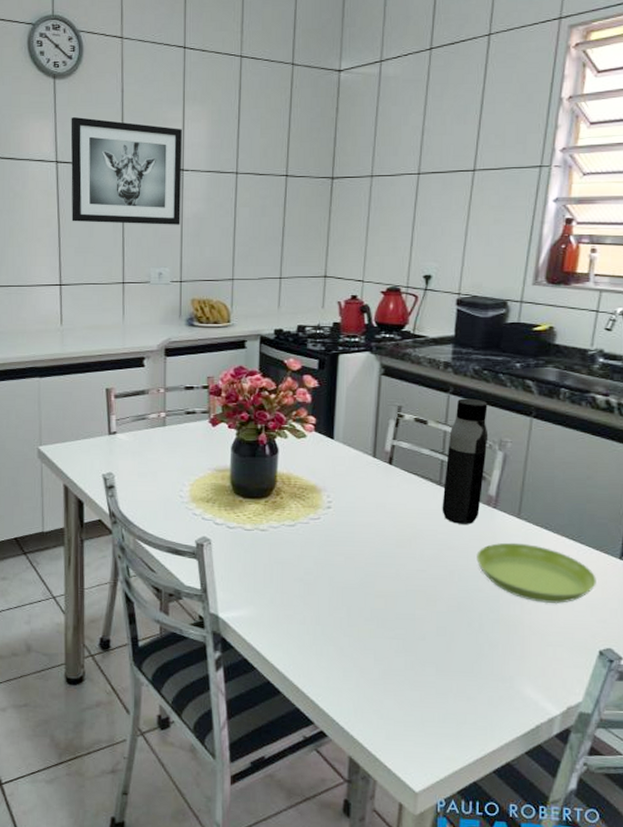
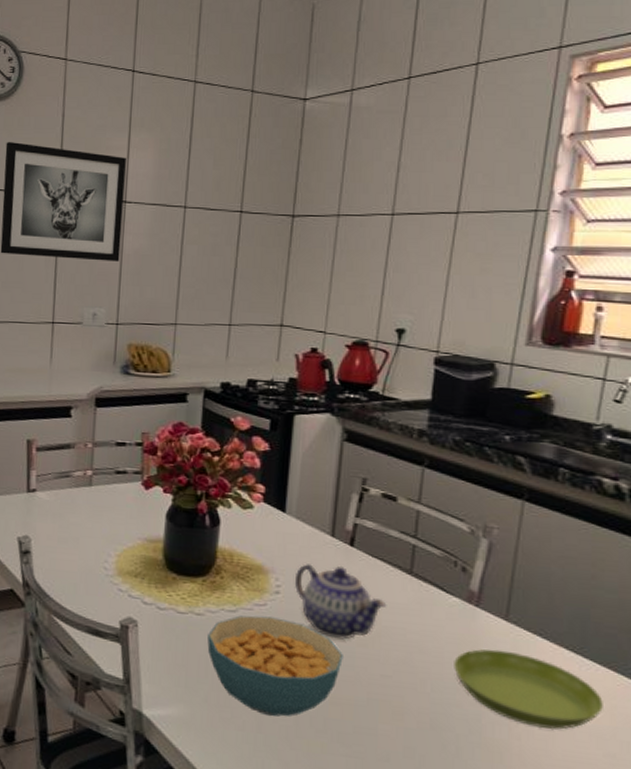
cereal bowl: none [271,528,385,611] -> present [207,615,343,717]
teapot: none [343,481,421,543] -> present [294,564,387,640]
water bottle: present [442,398,489,524] -> none [412,473,471,624]

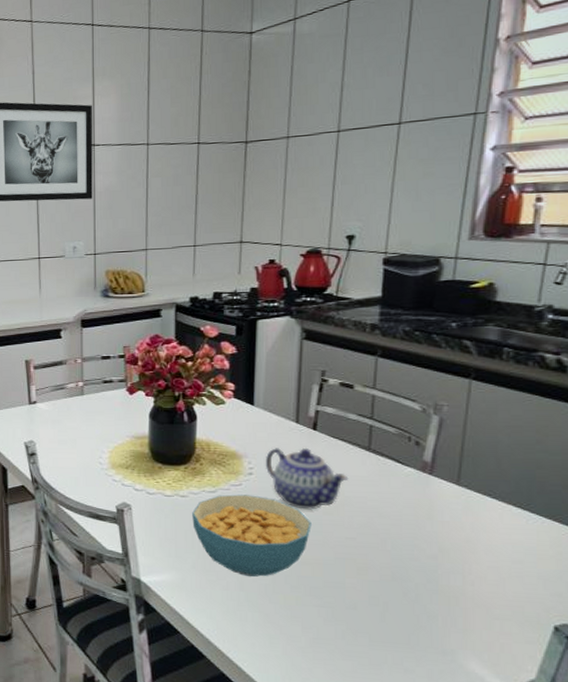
saucer: present [454,649,603,730] -> none [411,510,549,575]

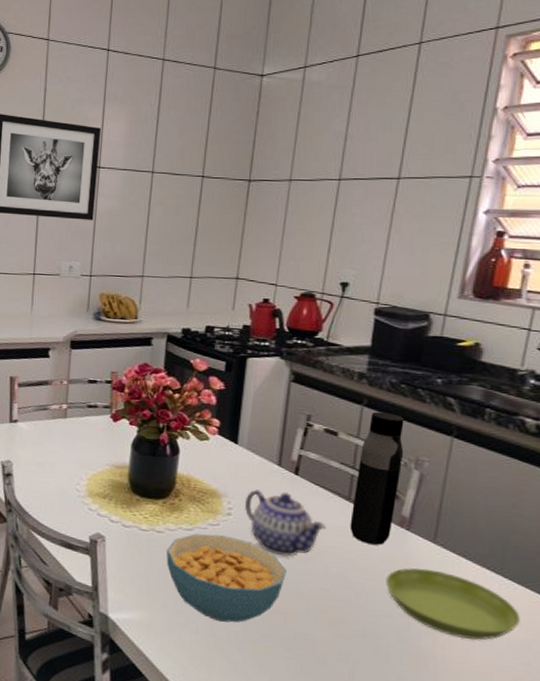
water bottle: none [371,361,422,491] -> present [350,411,404,545]
saucer: none [411,510,549,575] -> present [386,567,520,641]

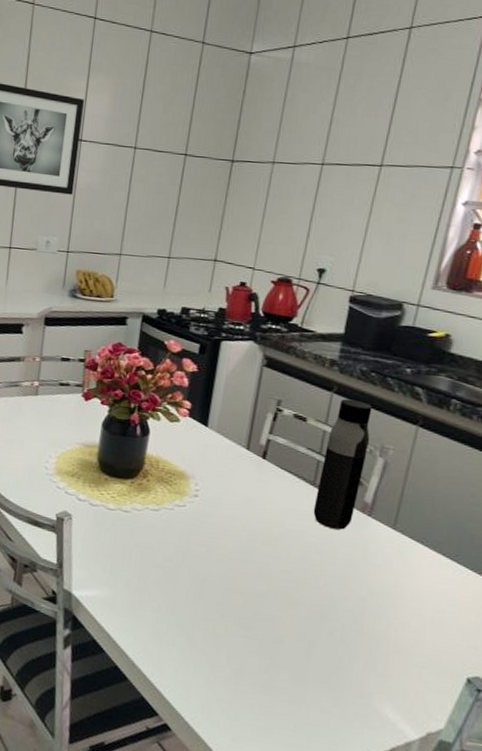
cereal bowl: present [166,533,287,623] -> none [131,514,250,602]
teapot: present [244,489,327,557] -> none [211,472,291,539]
saucer: present [386,567,520,641] -> none [345,552,472,624]

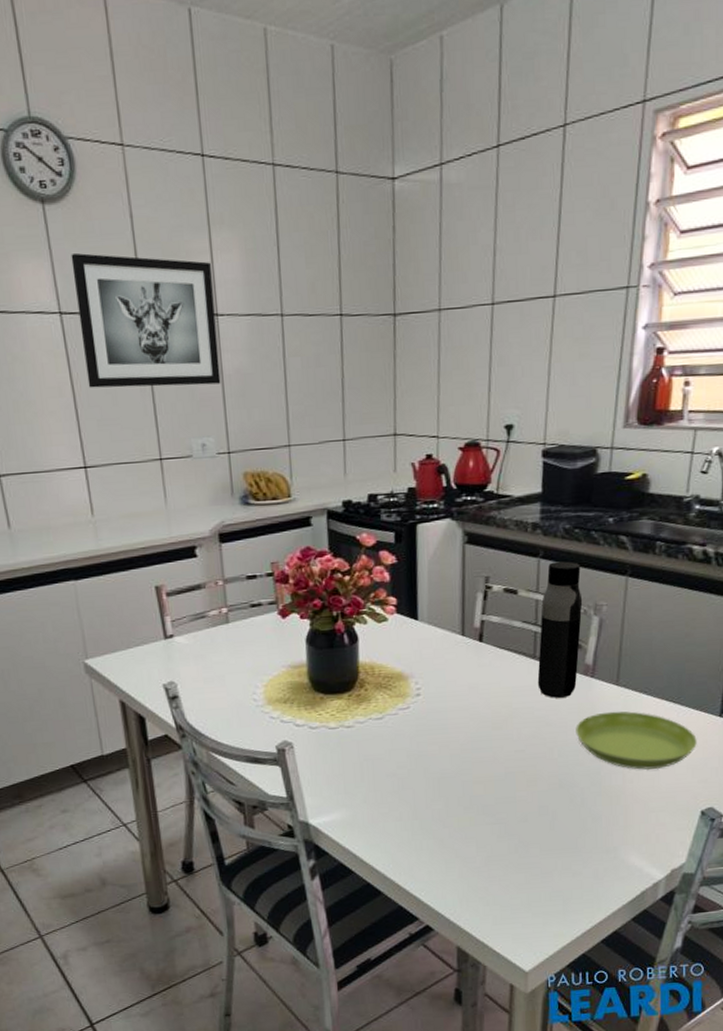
saucer: none [345,552,472,624] -> present [576,711,697,771]

